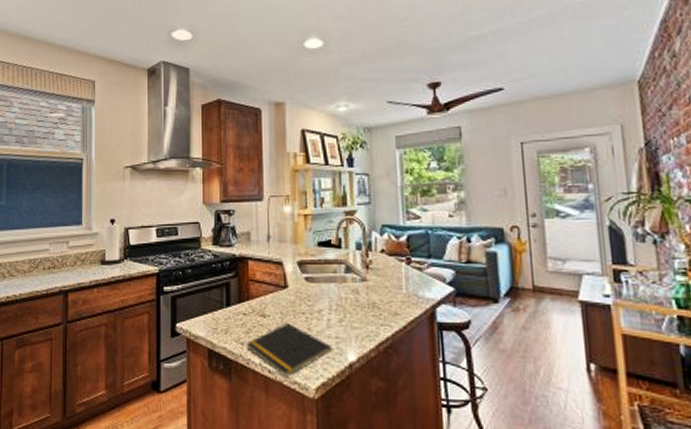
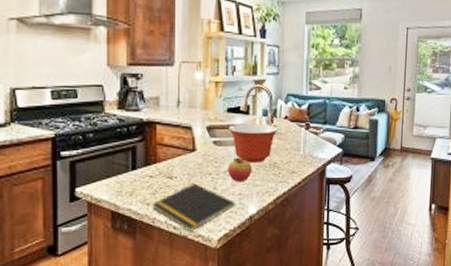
mixing bowl: none [320,258,375,302] -> present [228,123,278,163]
fruit: none [322,295,349,322] -> present [228,157,252,181]

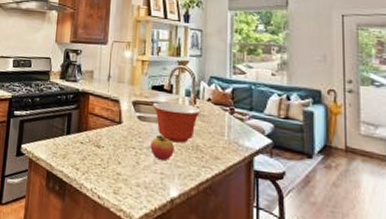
notepad: present [151,183,236,233] -> none [80,155,157,205]

